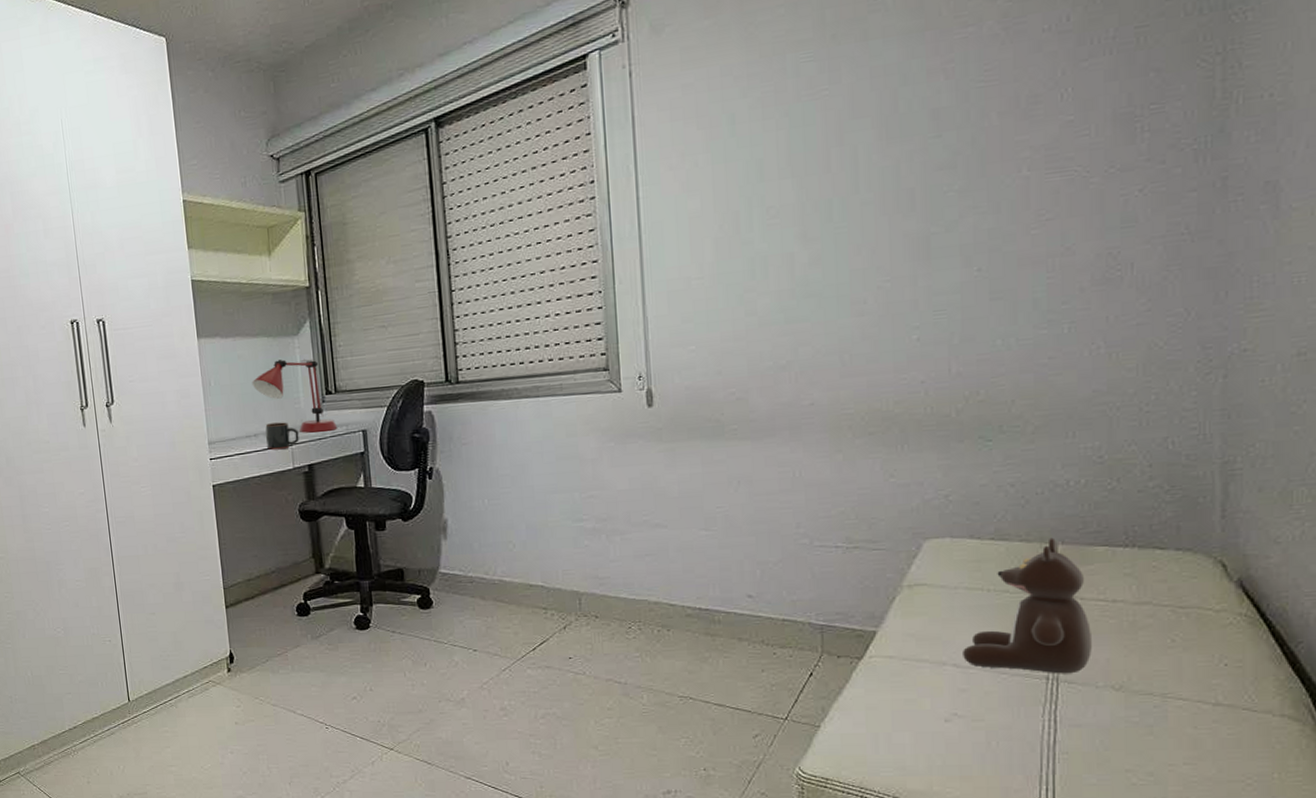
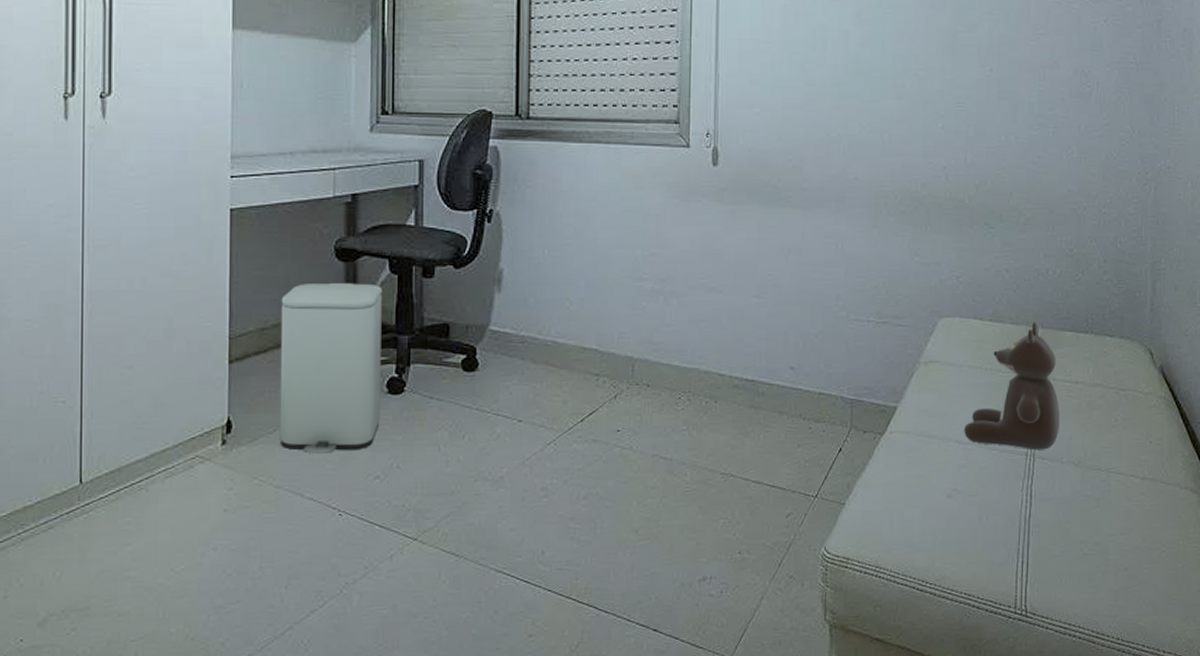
desk lamp: present [252,359,338,433] -> none [294,68,391,158]
pedal bin: none [260,538,352,679] -> present [279,283,382,454]
mug: present [265,422,299,450] -> none [303,141,344,173]

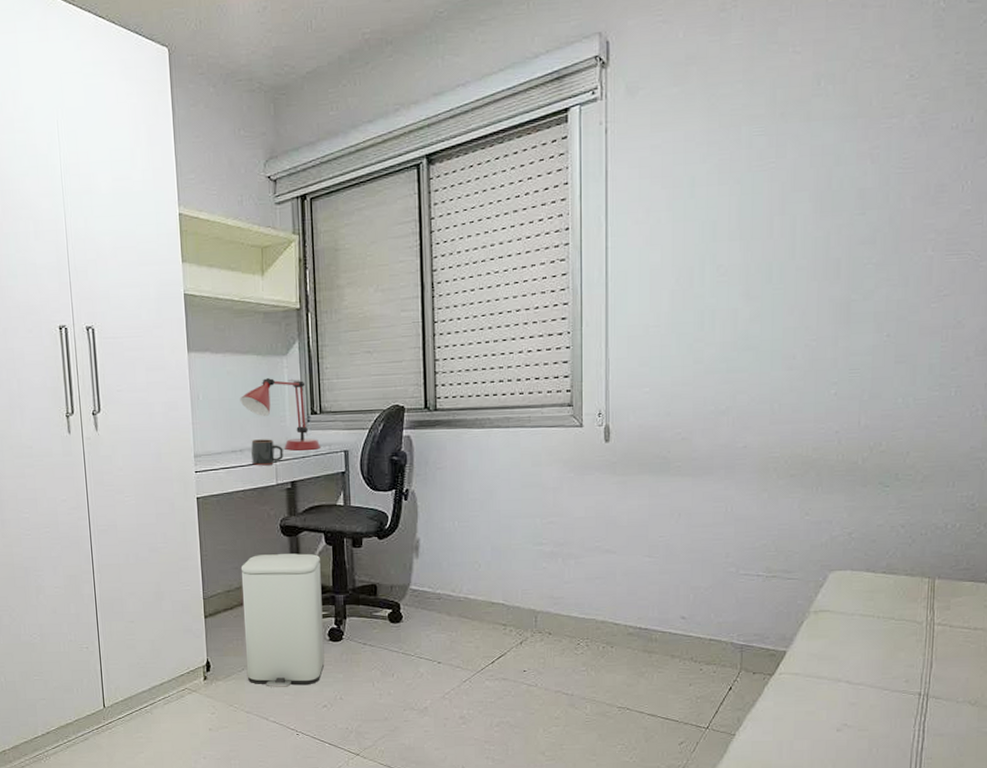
desk lamp: none [294,68,391,158] -> present [240,378,321,452]
mug: none [303,141,344,173] -> present [250,439,284,466]
stuffed animal: present [964,321,1060,451] -> none [854,573,956,691]

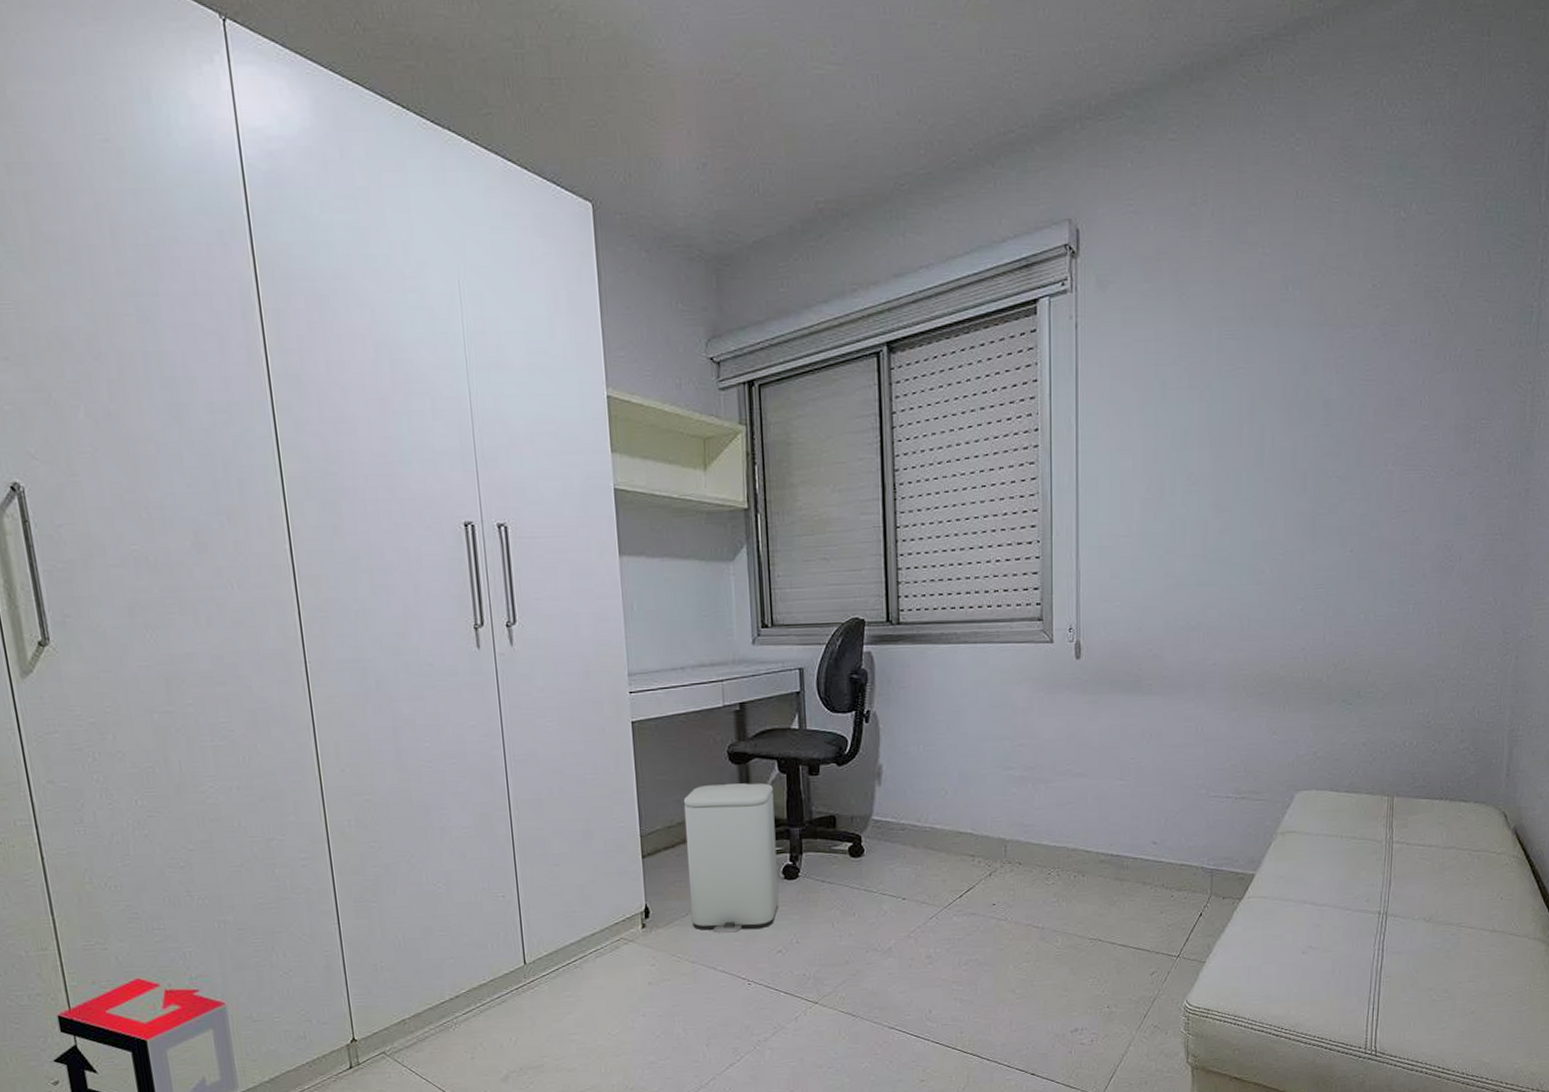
desk lamp: present [240,378,321,452] -> none [680,586,773,669]
mug: present [250,439,284,466] -> none [693,655,731,686]

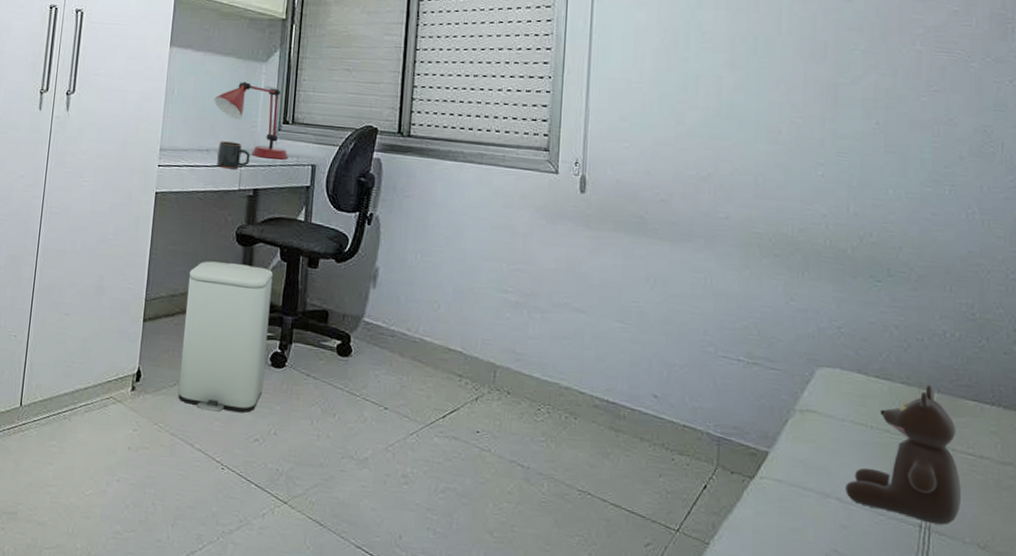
desk lamp: none [680,586,773,669] -> present [214,82,289,161]
mug: none [693,655,731,686] -> present [217,141,250,170]
stuffed animal: none [1319,791,1413,909] -> present [845,384,961,525]

